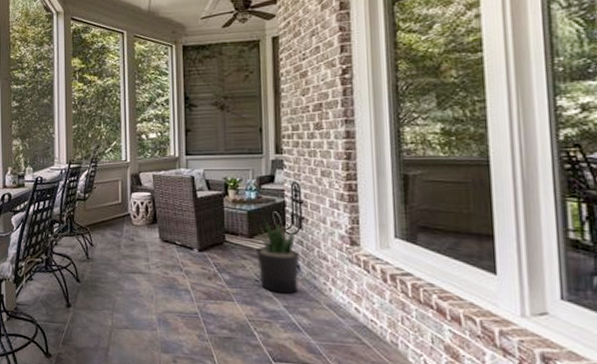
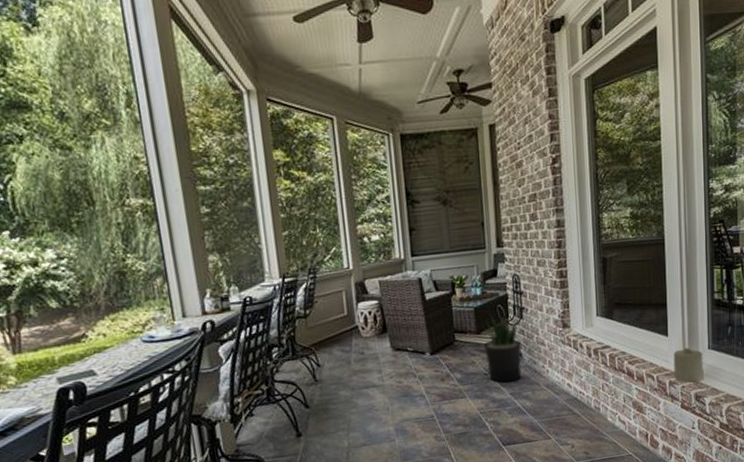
candle: none [505,292,557,340] -> present [673,347,705,383]

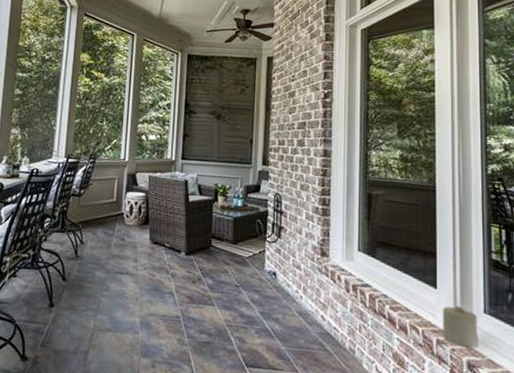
planter: present [483,313,522,384] -> none [238,226,277,300]

